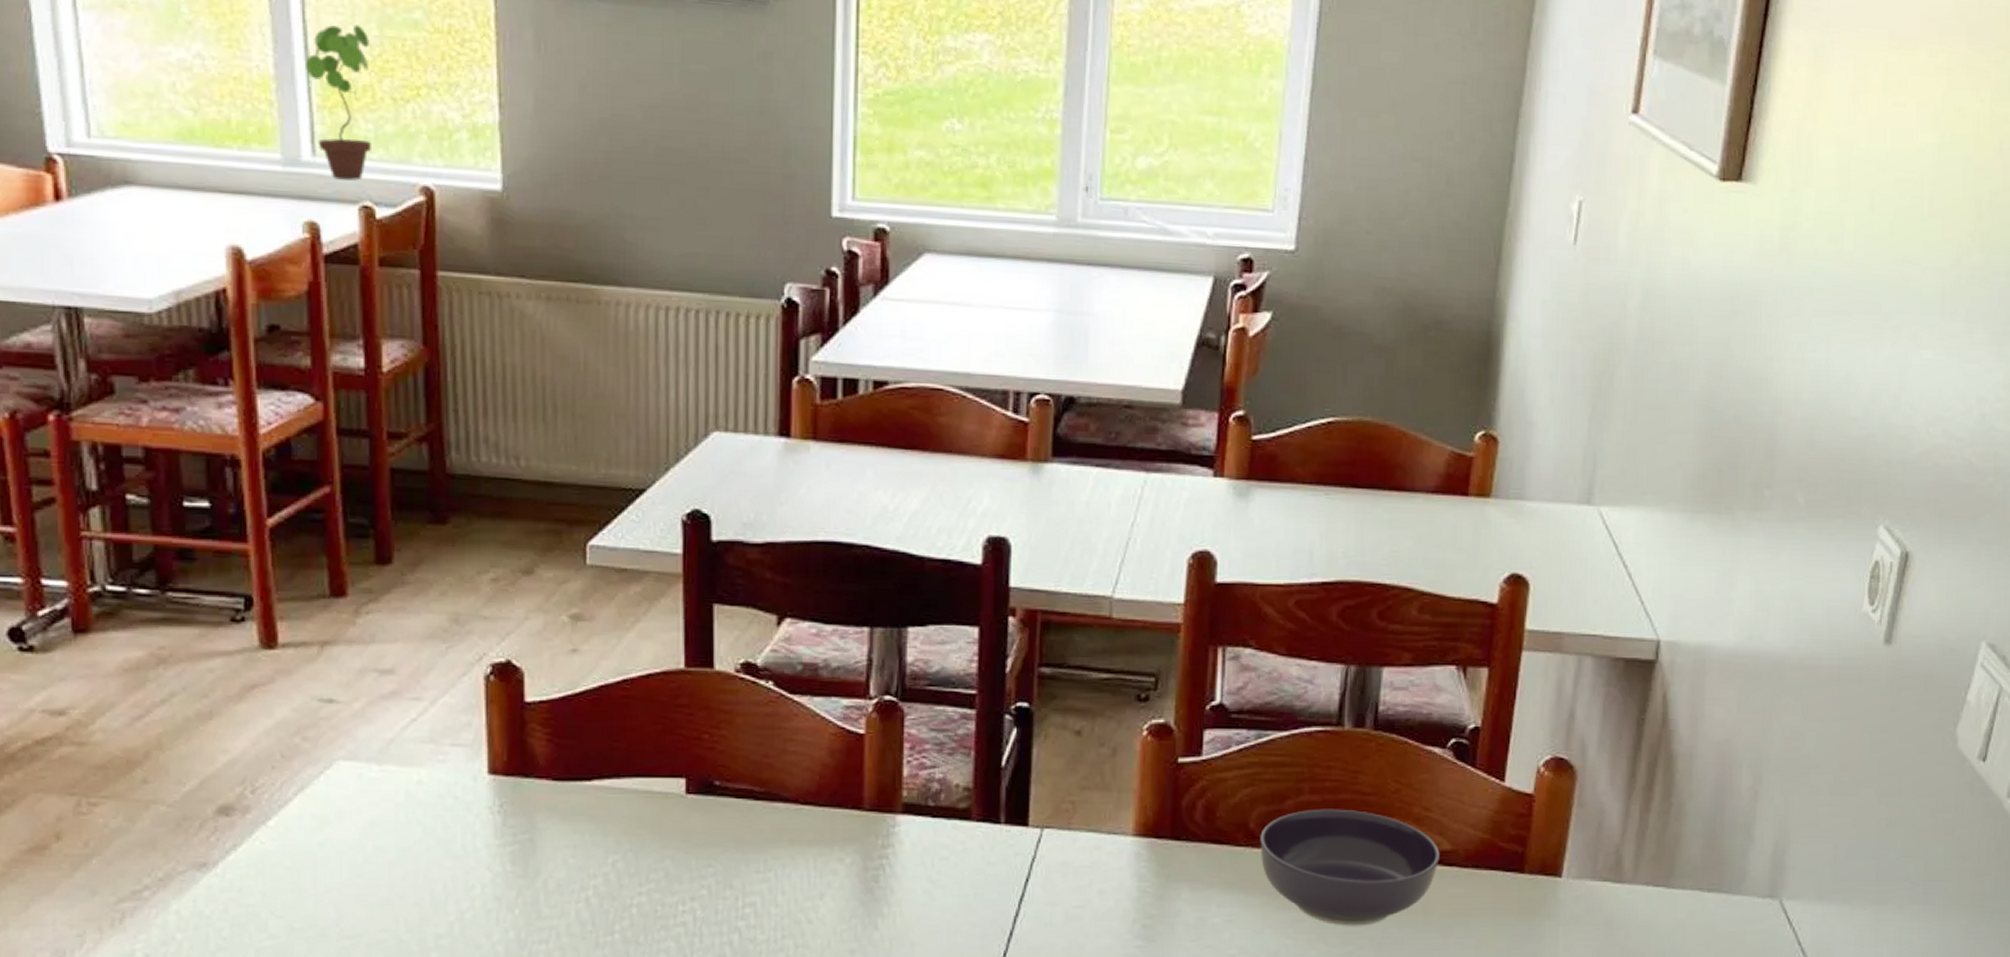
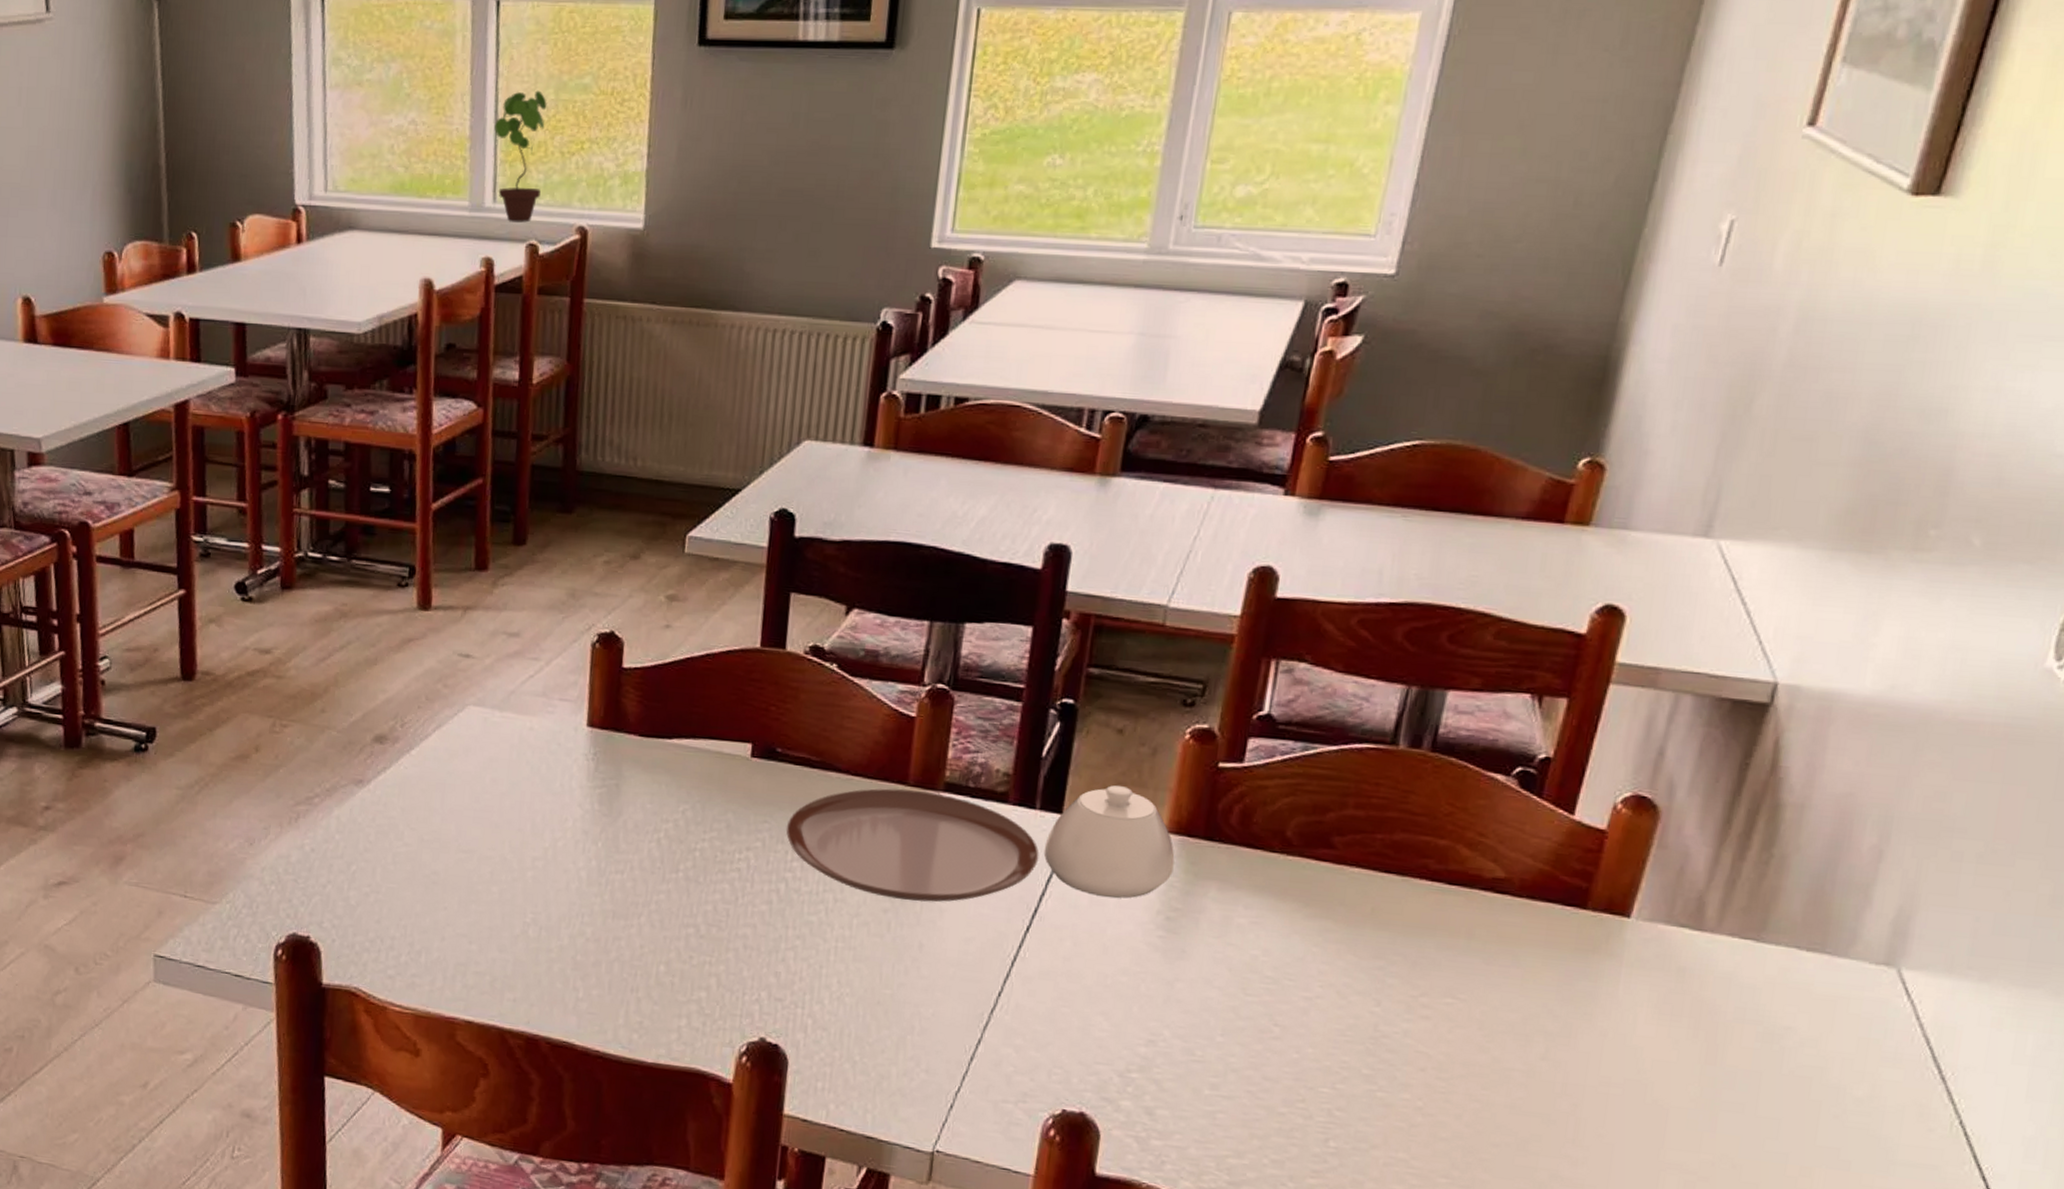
plate: none [733,816,1009,937] -> present [786,788,1040,902]
sugar bowl: none [1013,790,1145,910] -> present [1043,784,1175,899]
bowl: present [1260,809,1440,926] -> none [1295,824,1492,943]

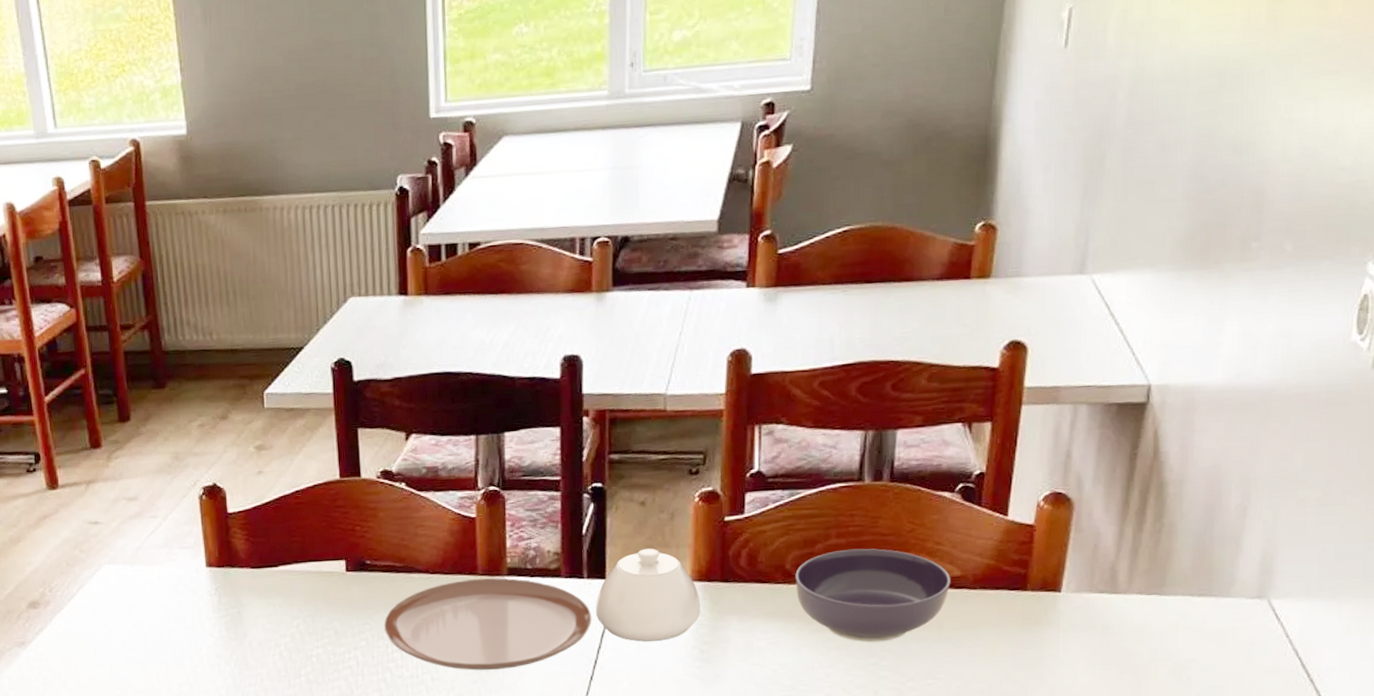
potted plant: present [494,90,547,223] -> none [45,24,94,144]
bowl: none [1295,824,1492,943] -> present [795,548,951,642]

